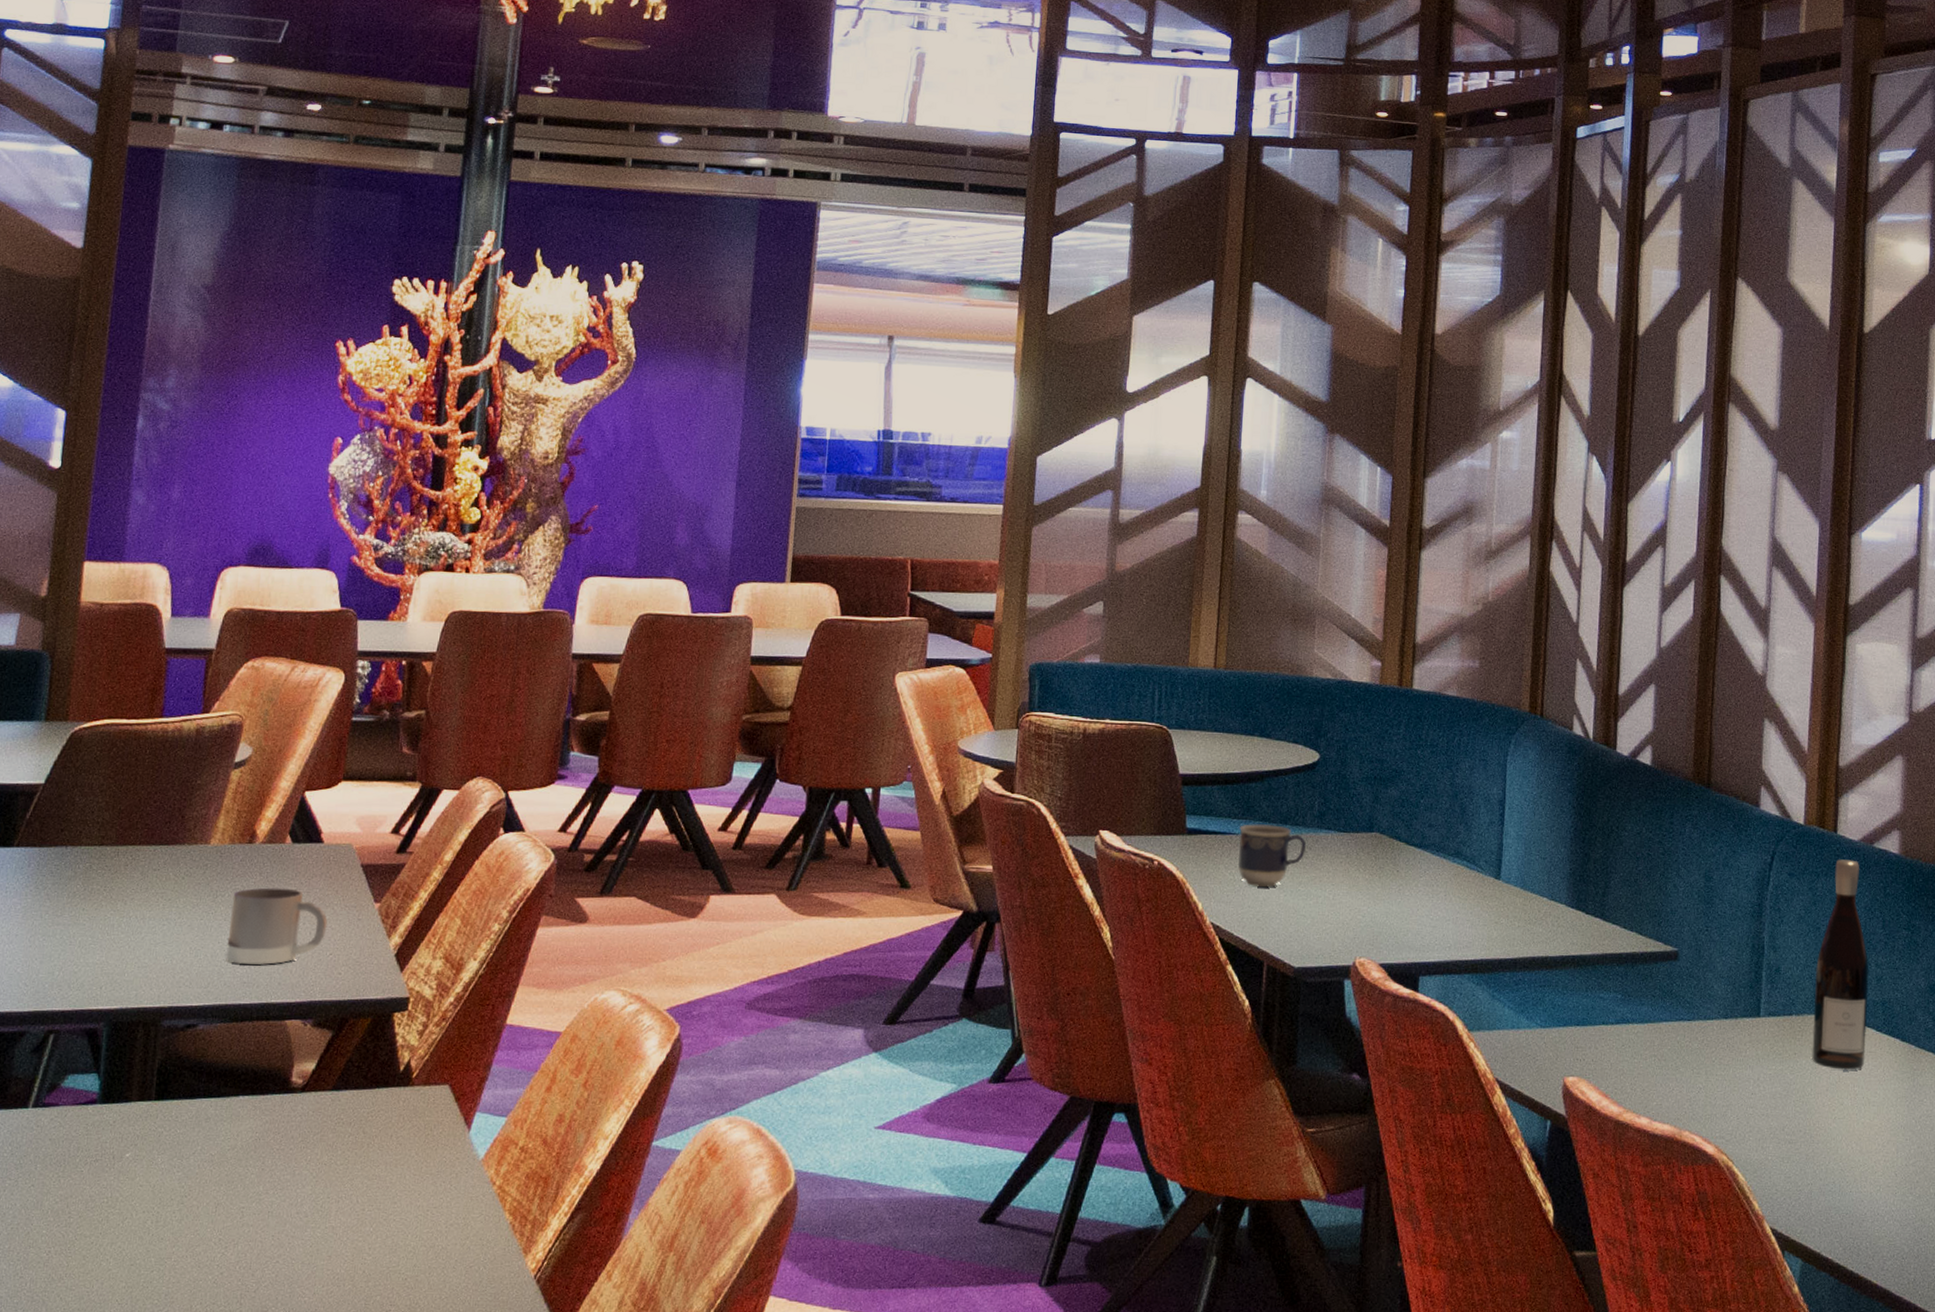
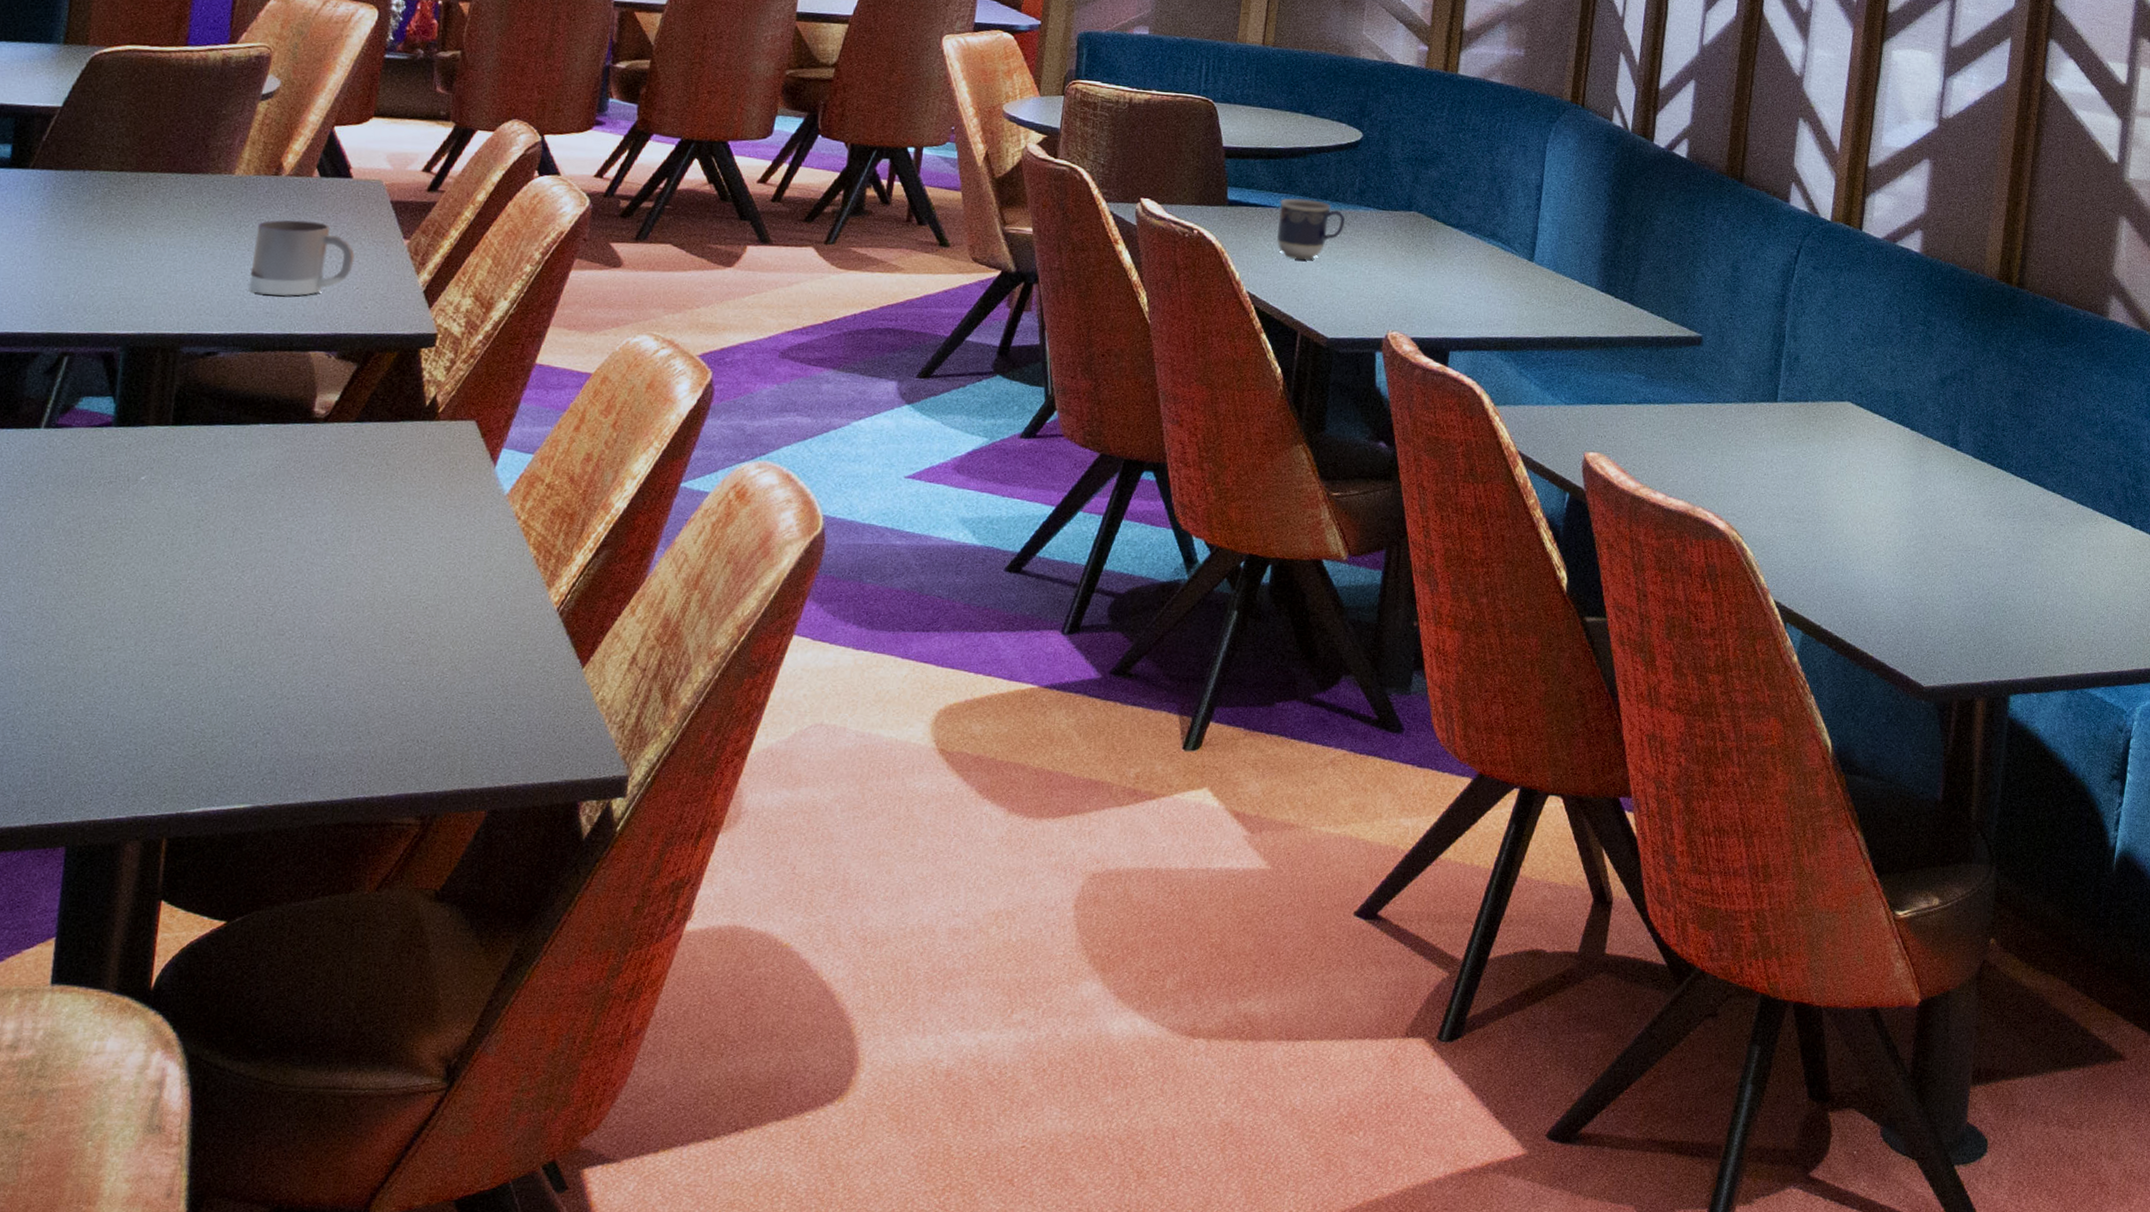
bottle: present [1812,859,1869,1070] -> none [1824,255,1885,456]

